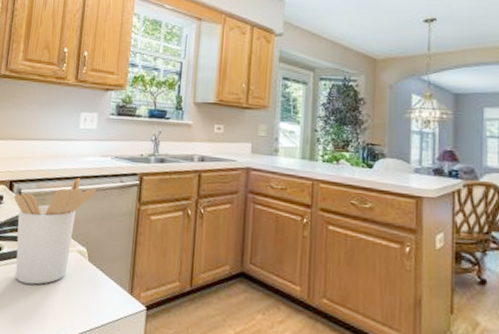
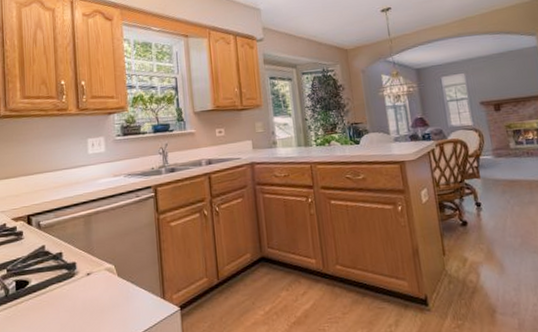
utensil holder: present [14,178,96,285] -> none [34,200,115,311]

